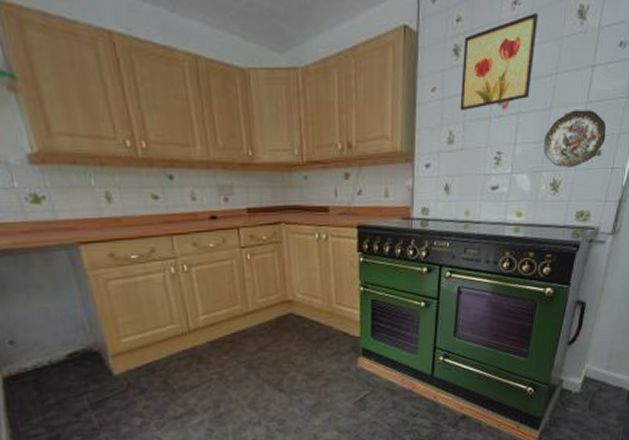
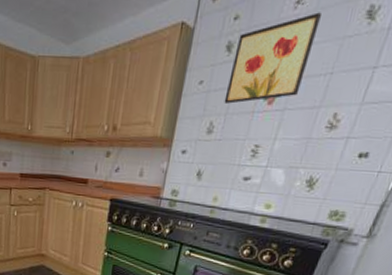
decorative plate: present [544,110,607,167] -> none [304,110,380,167]

